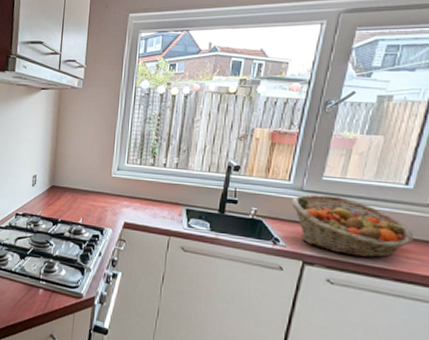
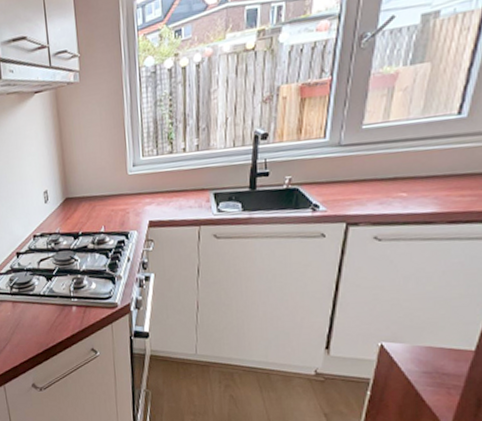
fruit basket: present [291,194,414,258] -> none [328,143,469,207]

